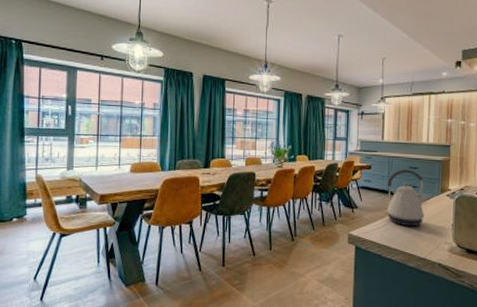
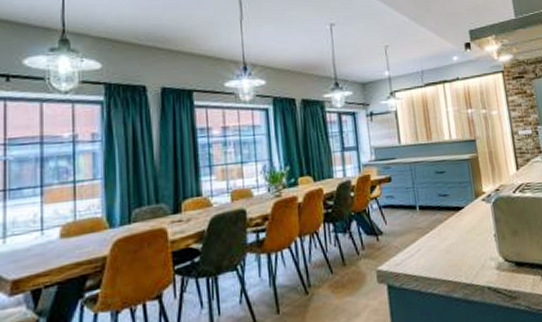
kettle: present [384,169,430,227] -> none [413,175,465,248]

